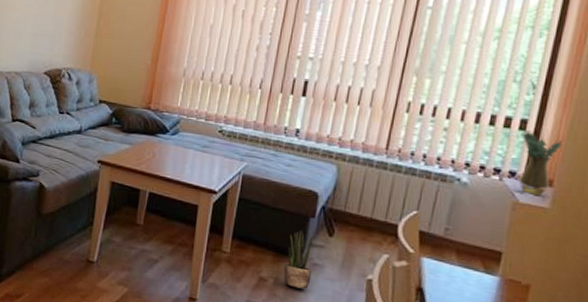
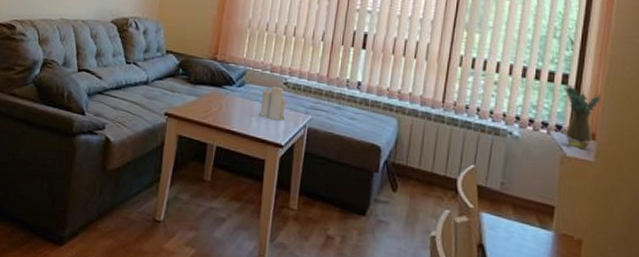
candle: none [192,132,221,168] -> present [258,84,286,121]
potted plant: present [283,230,313,290] -> none [350,185,378,248]

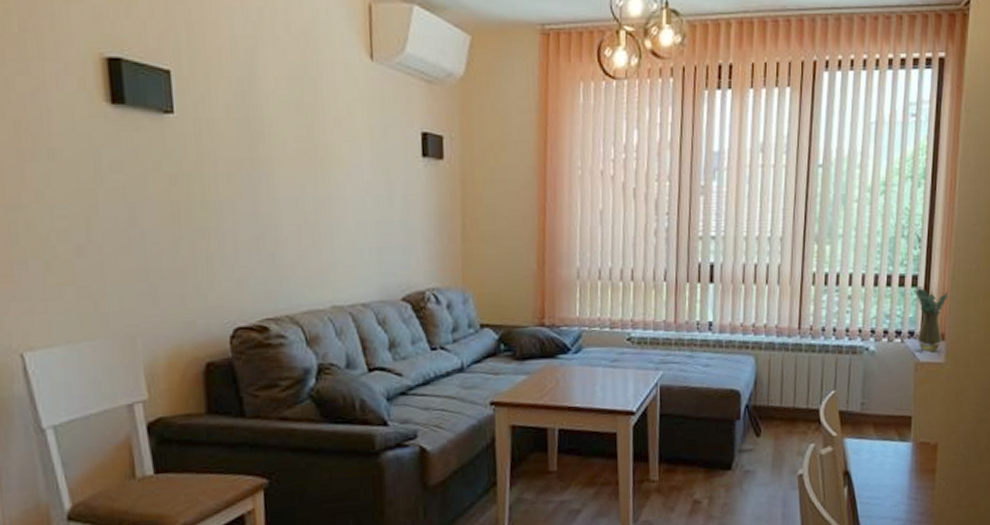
candle: present [258,84,286,121] -> none [602,342,635,385]

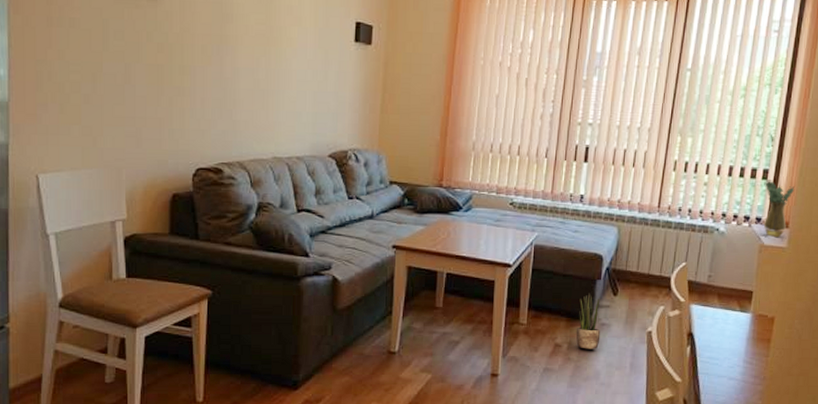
potted plant: none [716,436,745,503] -> present [576,293,601,349]

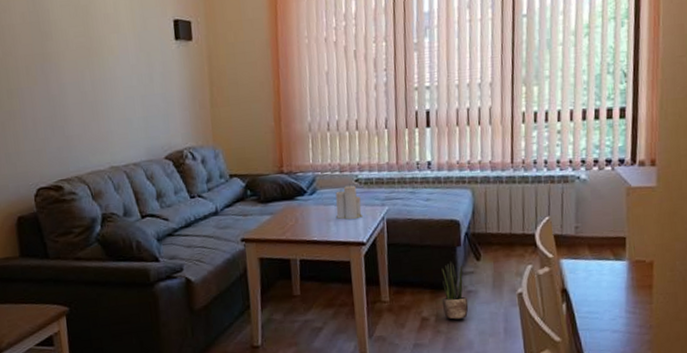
candle: none [486,205,513,241] -> present [335,183,364,220]
vase: present [763,177,795,238] -> none [622,116,657,178]

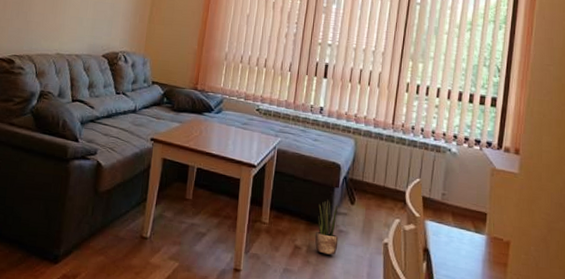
candle: present [335,183,364,220] -> none [234,111,259,144]

